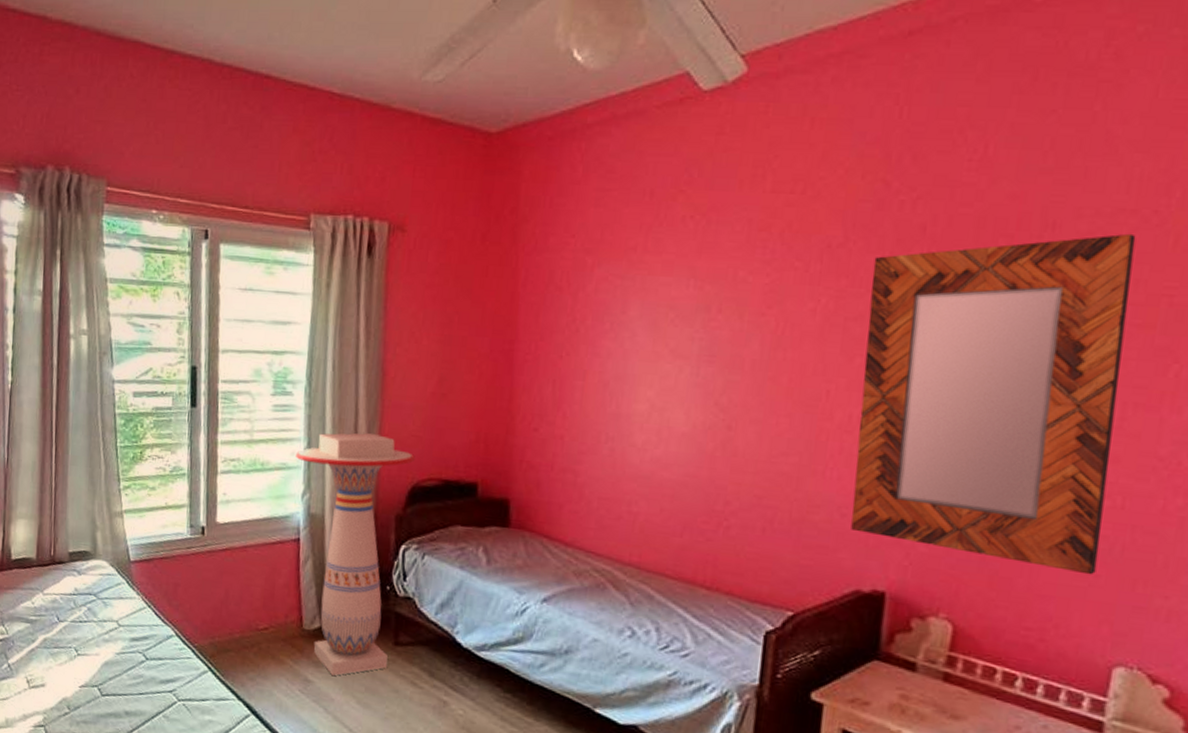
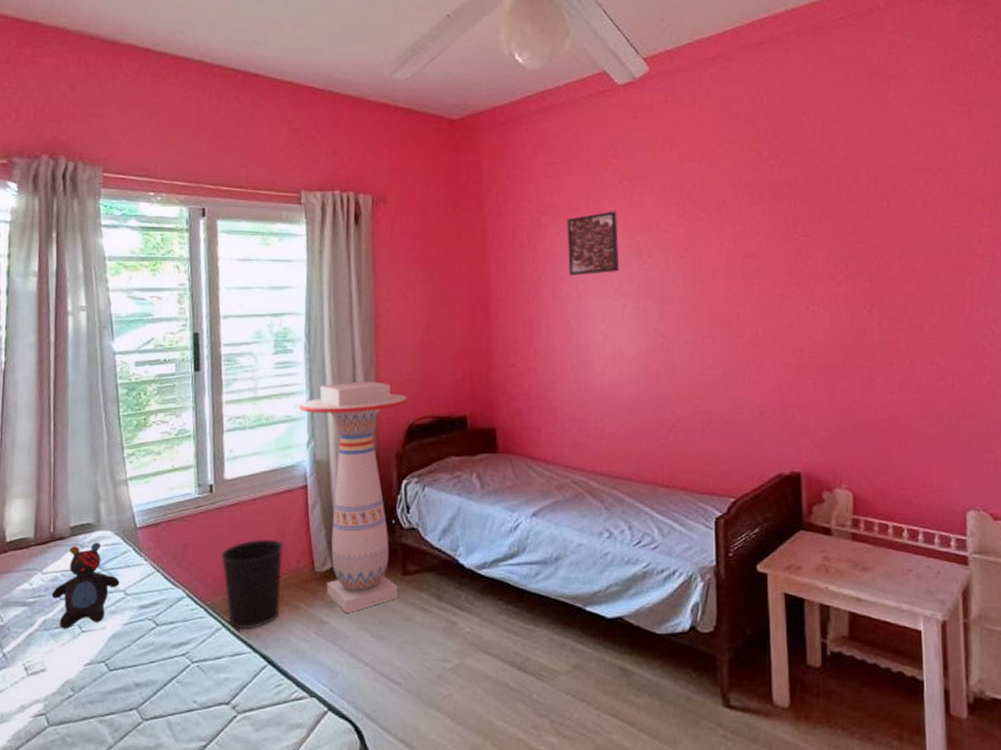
teddy bear: none [51,570,113,650] -> present [51,542,120,629]
wastebasket: none [209,588,273,677] -> present [220,539,284,629]
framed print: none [614,252,684,330] -> present [567,211,620,276]
home mirror: present [851,233,1136,575] -> none [758,183,943,441]

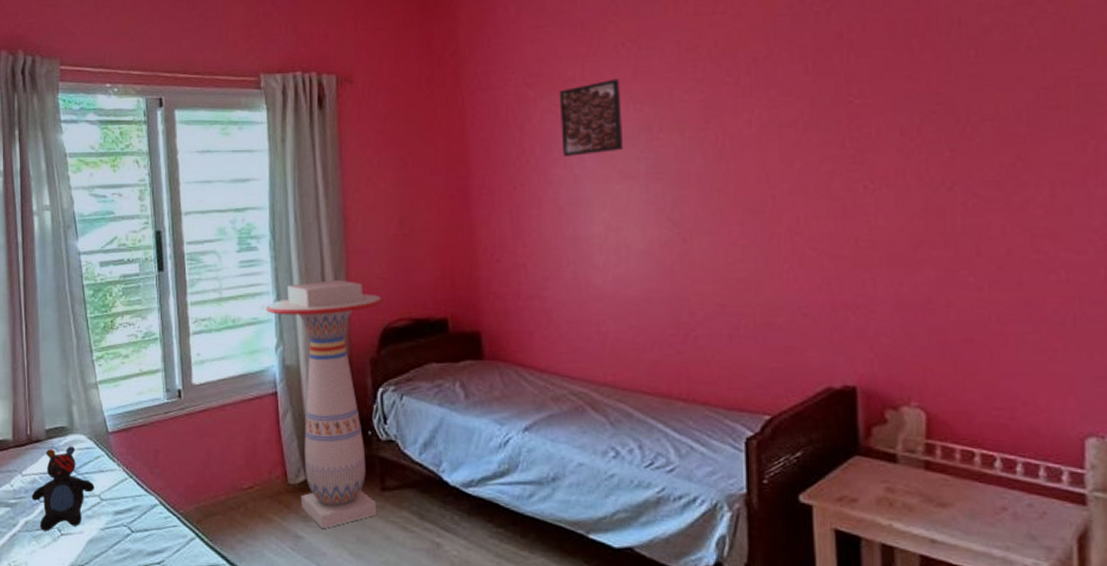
wastebasket: present [220,539,284,629] -> none [191,447,255,541]

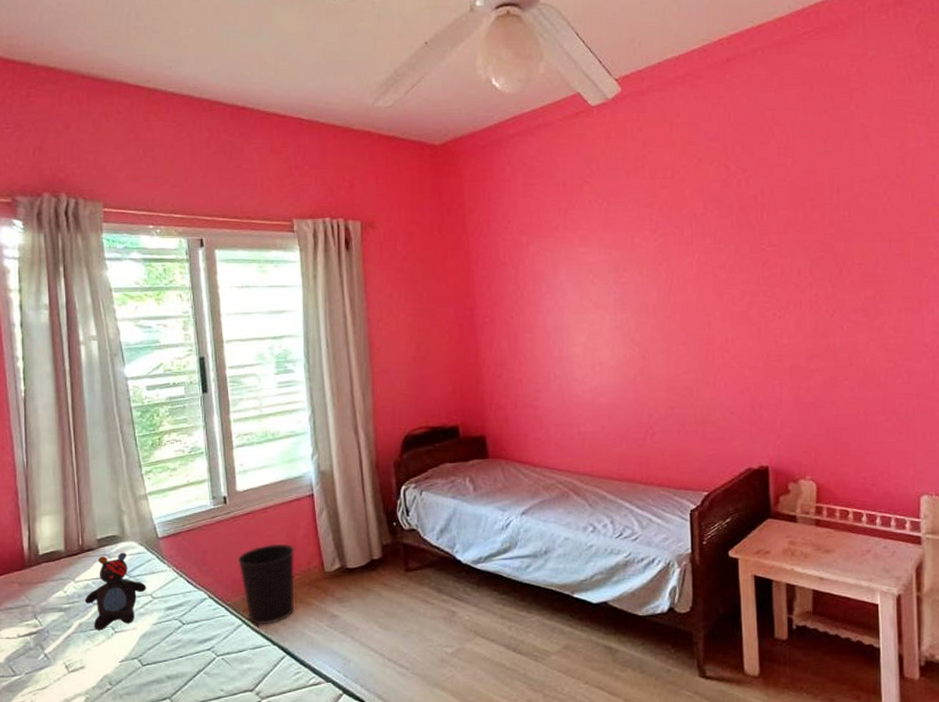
wastebasket: none [191,447,255,541] -> present [237,543,295,625]
pedestal table: present [265,279,384,528] -> none [301,396,405,607]
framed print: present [559,78,624,156] -> none [546,228,597,291]

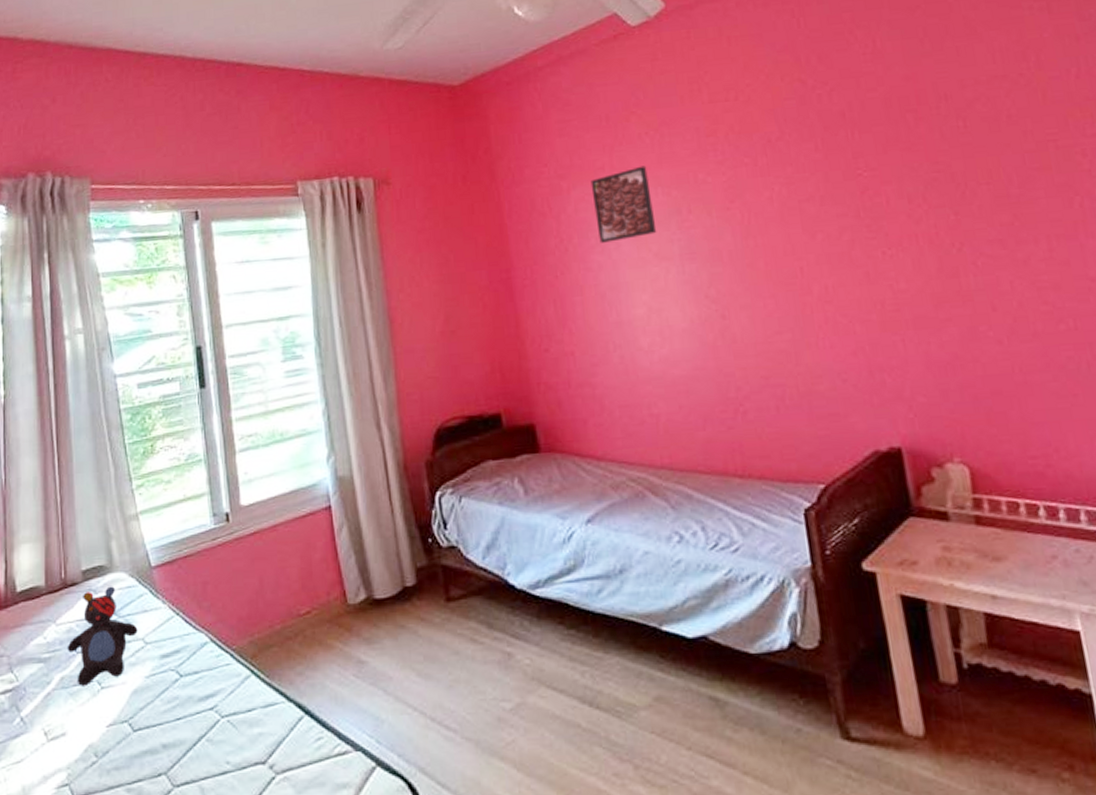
wastebasket: present [237,543,295,625] -> none [243,569,313,676]
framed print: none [546,228,597,291] -> present [590,165,657,243]

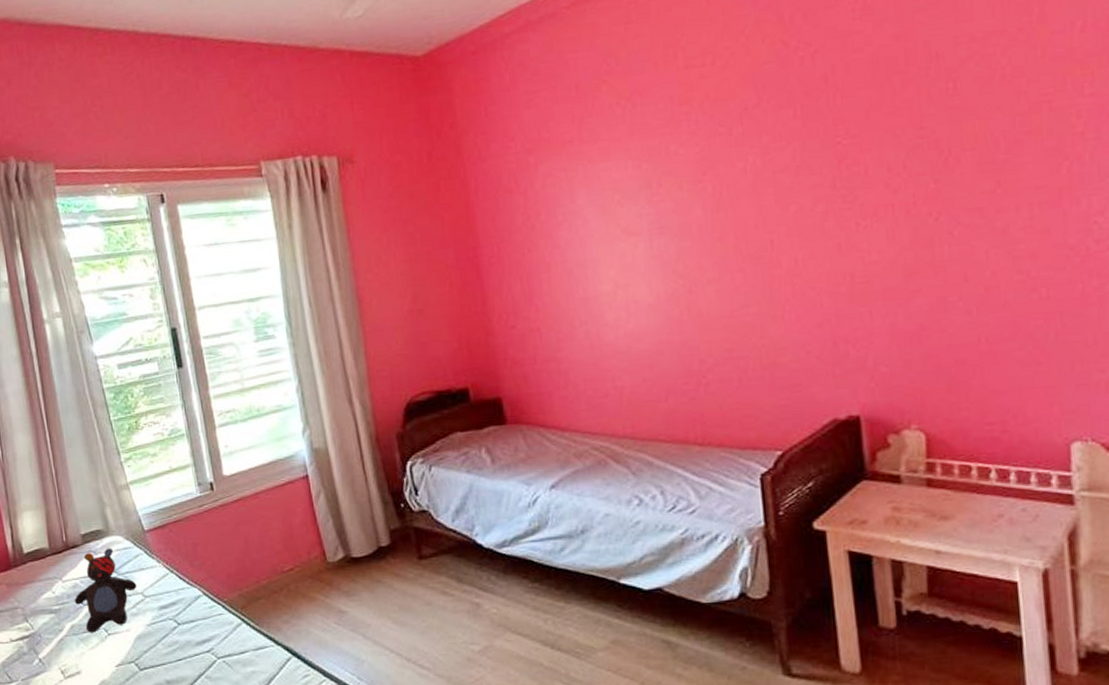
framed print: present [590,165,657,243] -> none [559,138,626,219]

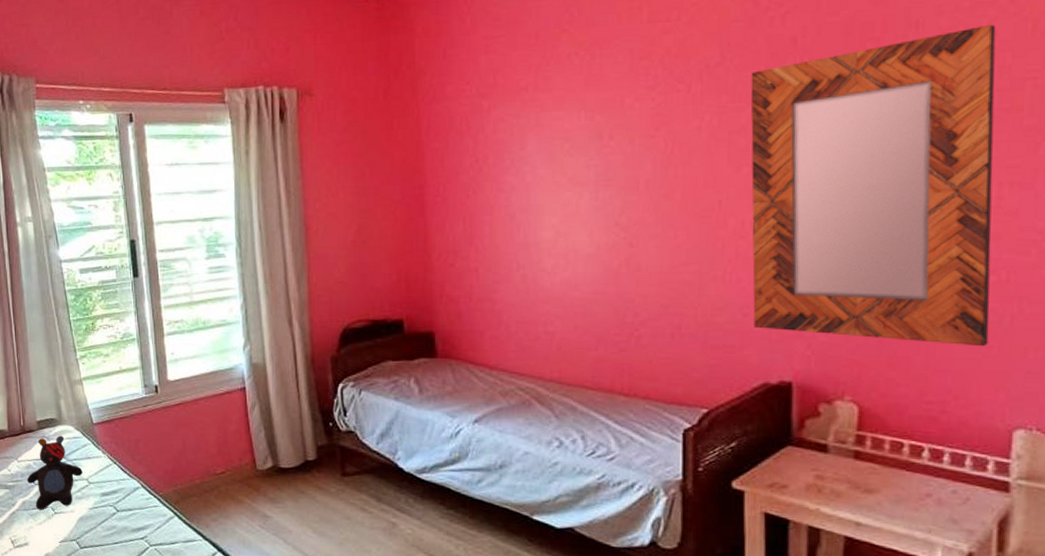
home mirror: none [788,52,1038,365] -> present [750,24,996,347]

